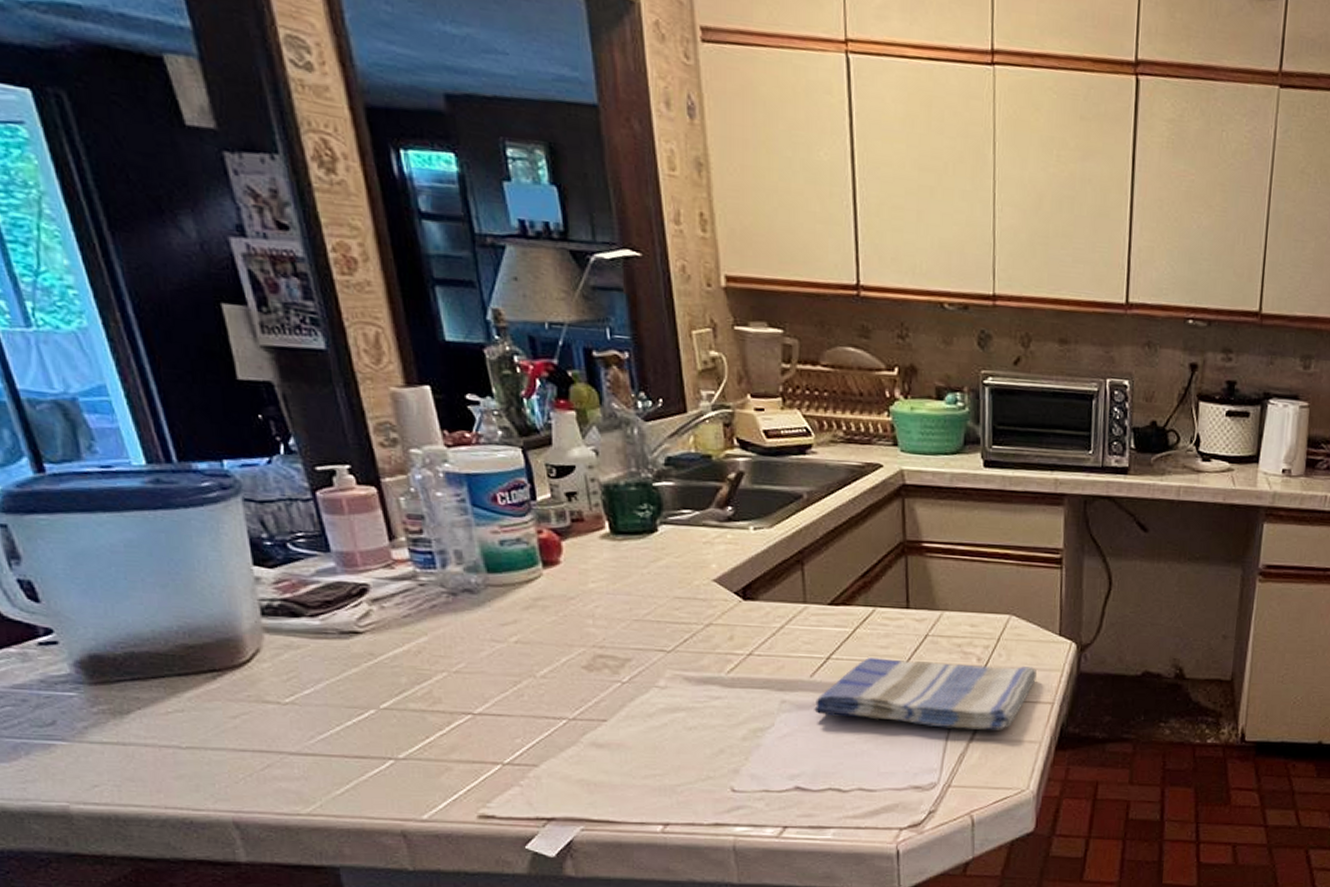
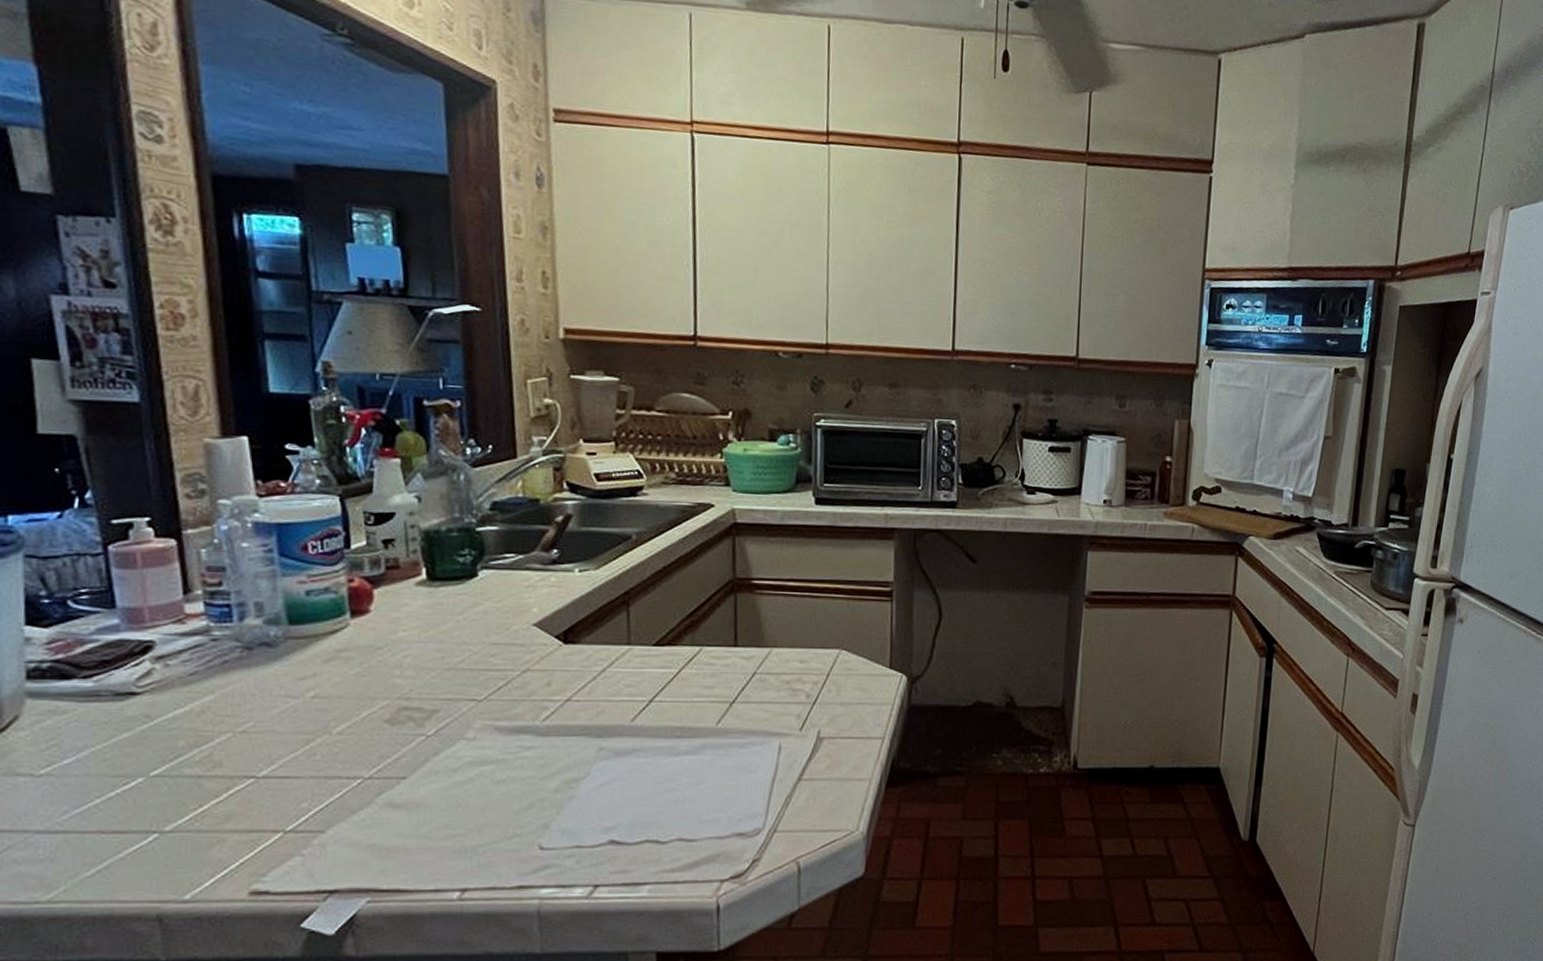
dish towel: present [814,658,1037,730] -> none [634,699,867,769]

